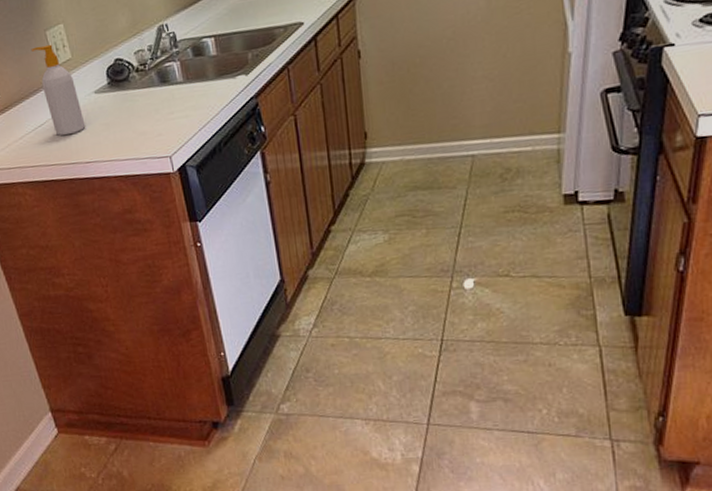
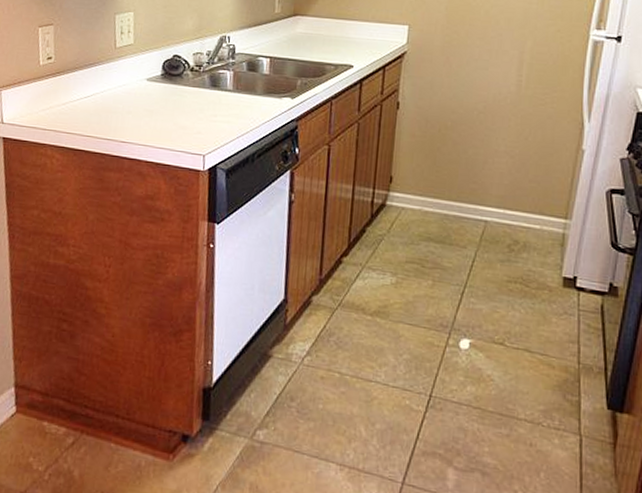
soap bottle: present [31,44,86,136] -> none [97,26,131,113]

